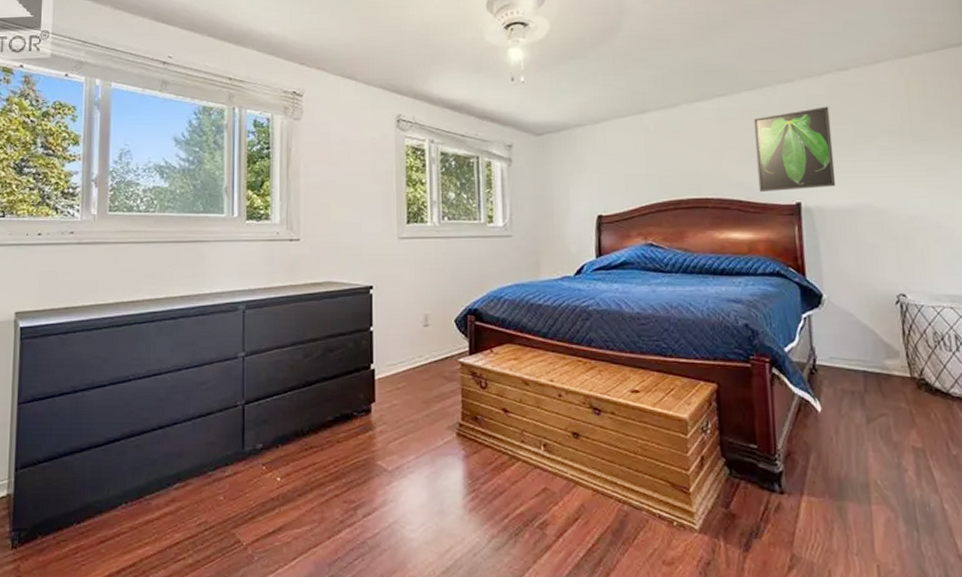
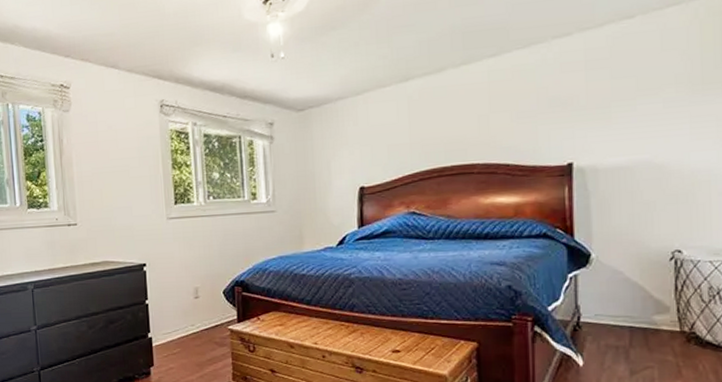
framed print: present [753,106,836,192] -> none [525,59,613,154]

